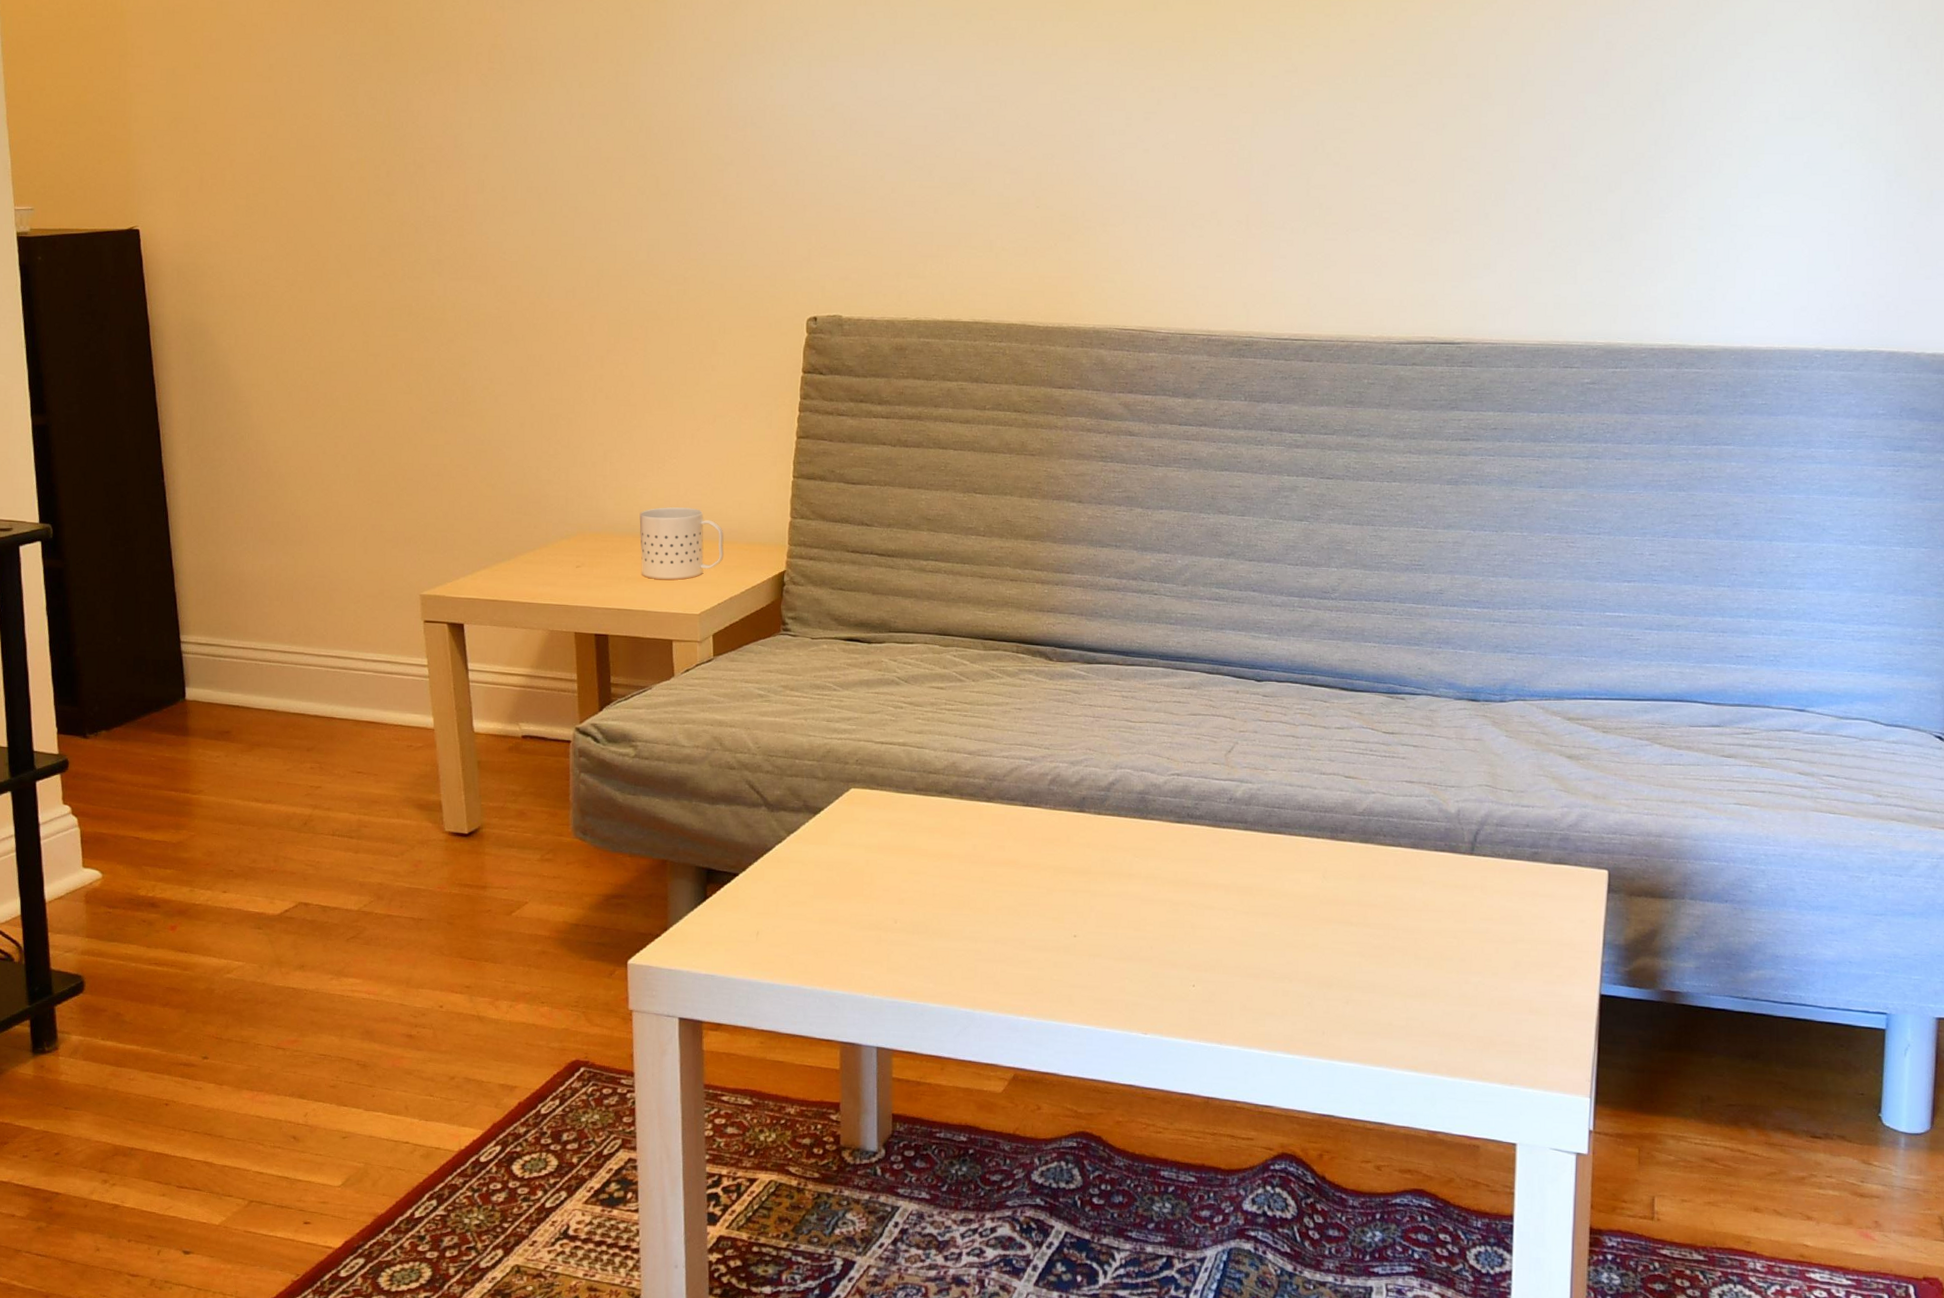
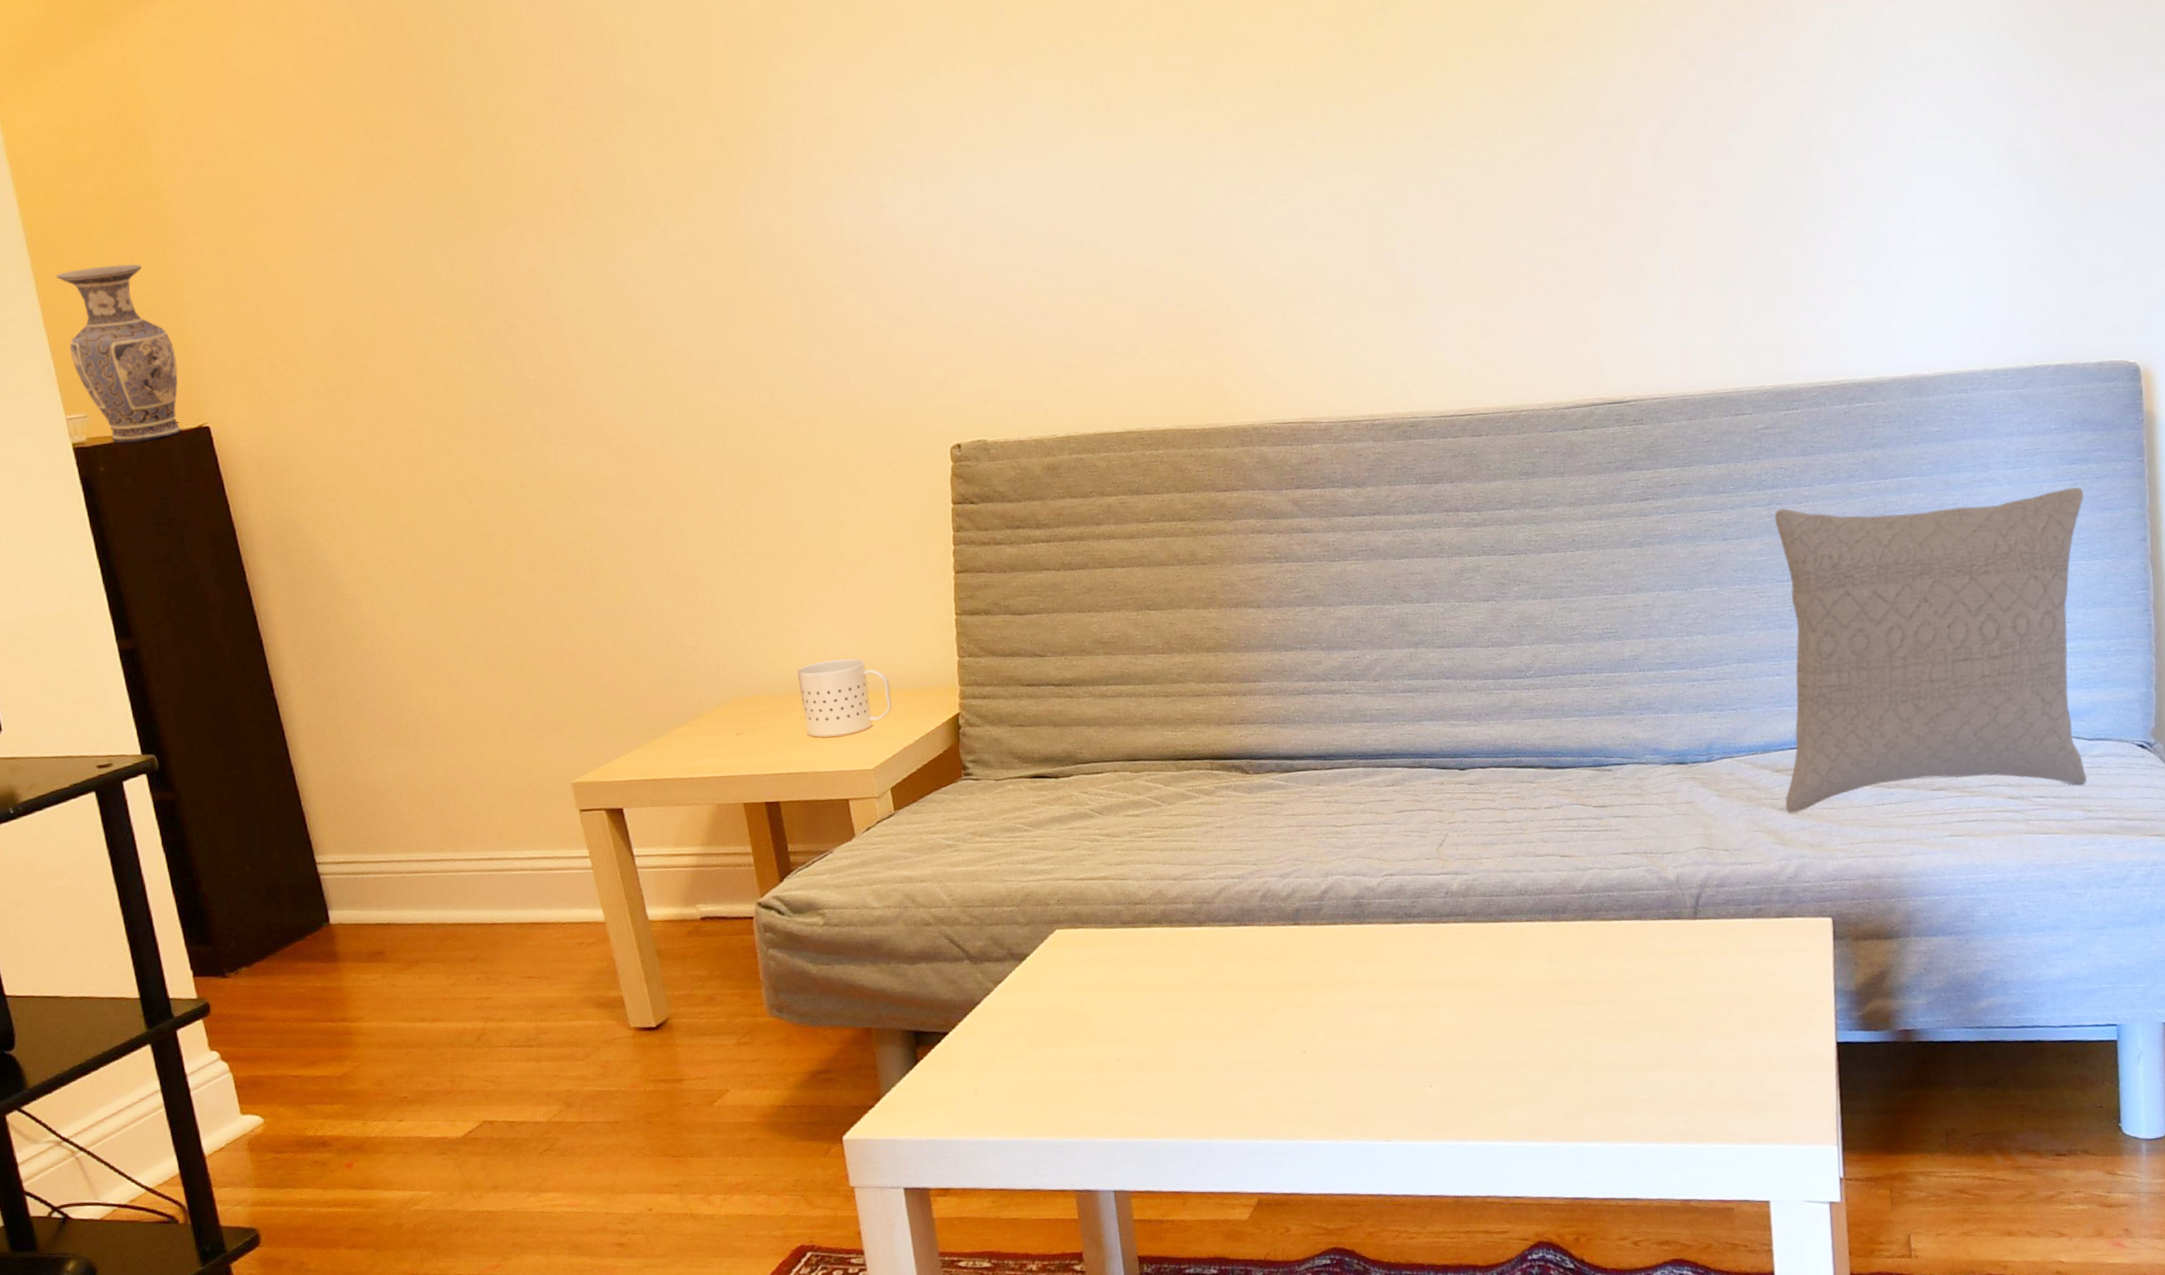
vase: none [23,75,118,239] -> present [56,264,181,445]
pillow: none [1573,463,1905,768] -> present [1774,487,2087,814]

